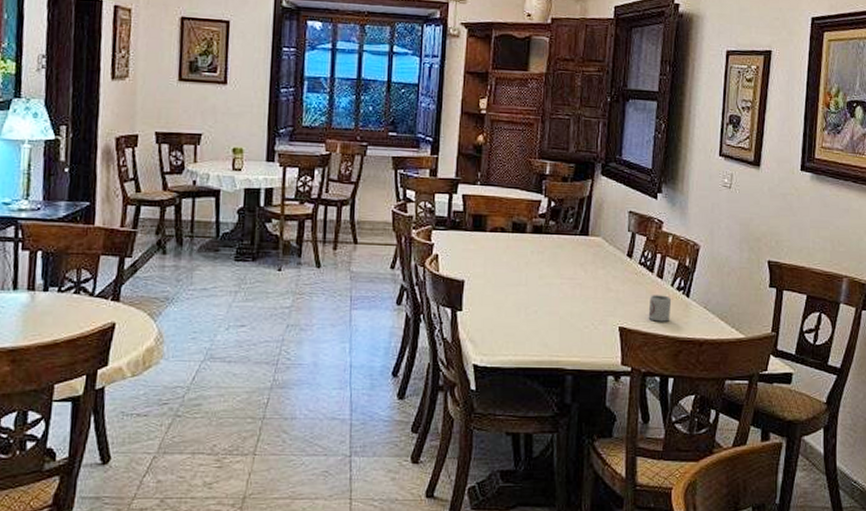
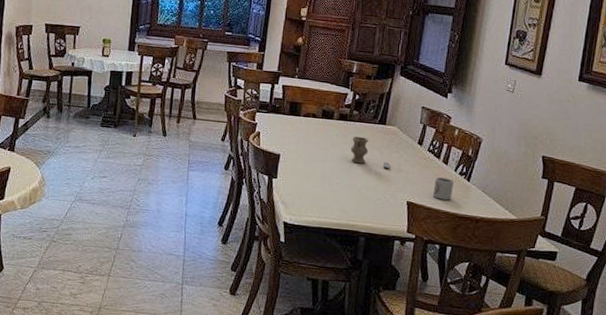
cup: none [548,251,597,289] -> present [350,136,390,169]

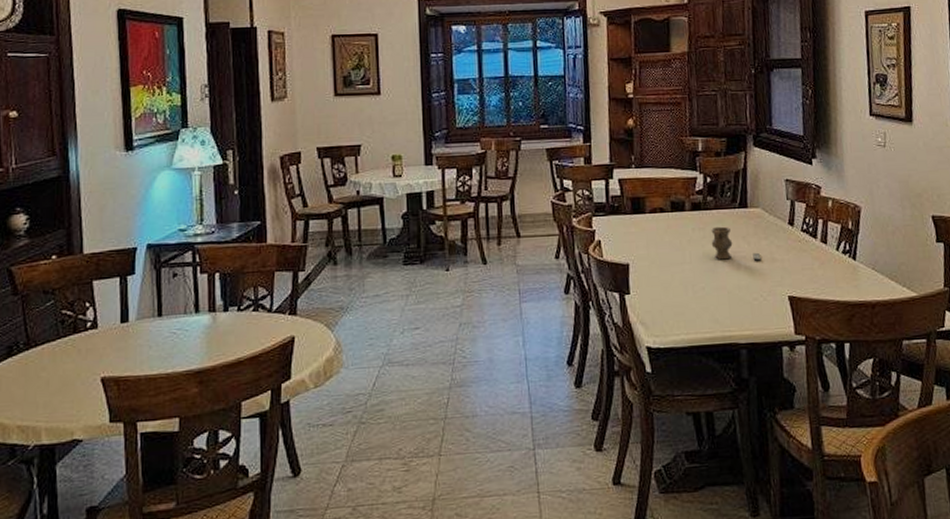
cup: present [433,177,454,201] -> none [816,260,840,288]

